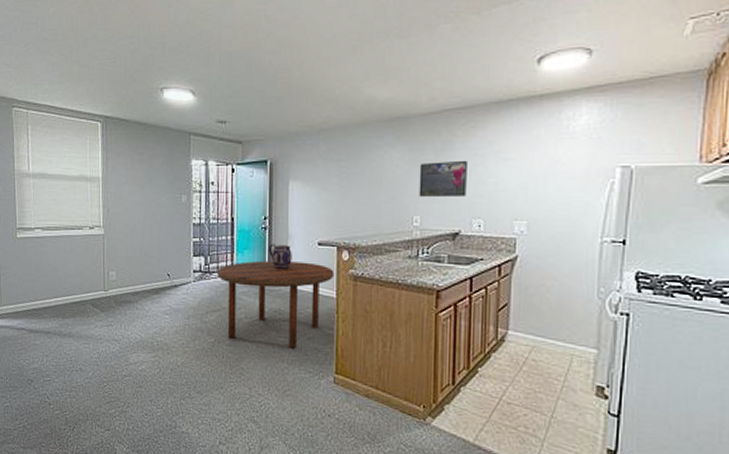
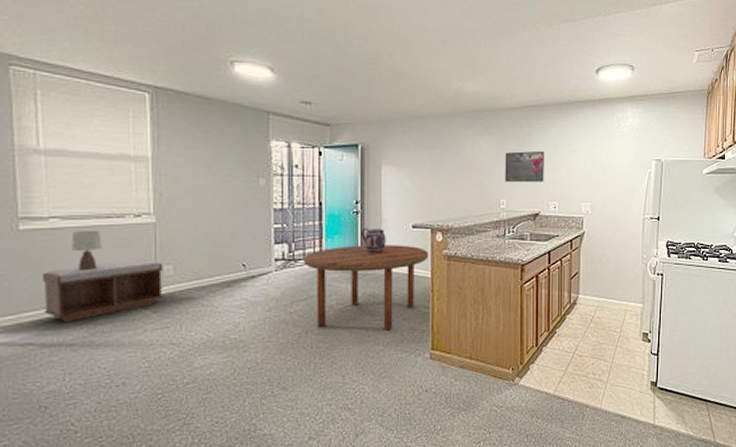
bench: none [31,265,109,314] -> present [43,259,163,322]
lamp: none [48,239,68,272] -> present [71,229,103,270]

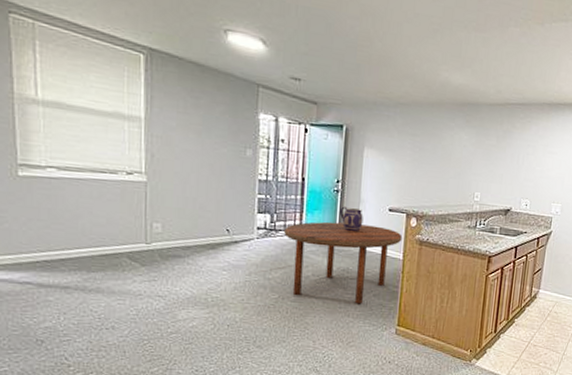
bench: present [43,259,163,322] -> none [40,215,153,266]
lamp: present [71,229,103,270] -> none [67,181,96,220]
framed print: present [504,150,544,183] -> none [481,147,522,180]

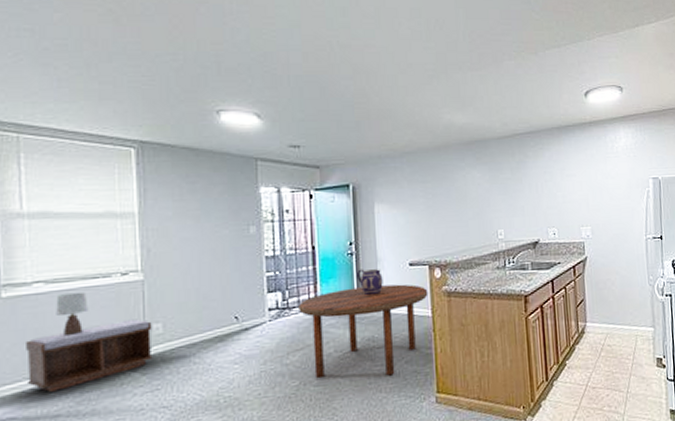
bench: none [40,215,153,266] -> present [26,319,153,392]
lamp: none [67,181,96,220] -> present [56,291,89,335]

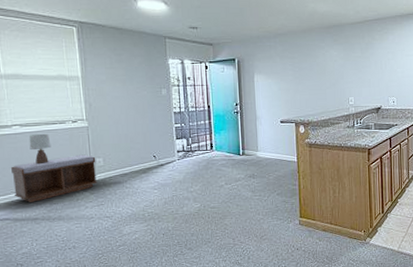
dining table: present [299,284,428,379] -> none [199,136,295,203]
pitcher: present [356,269,383,296] -> none [240,124,261,144]

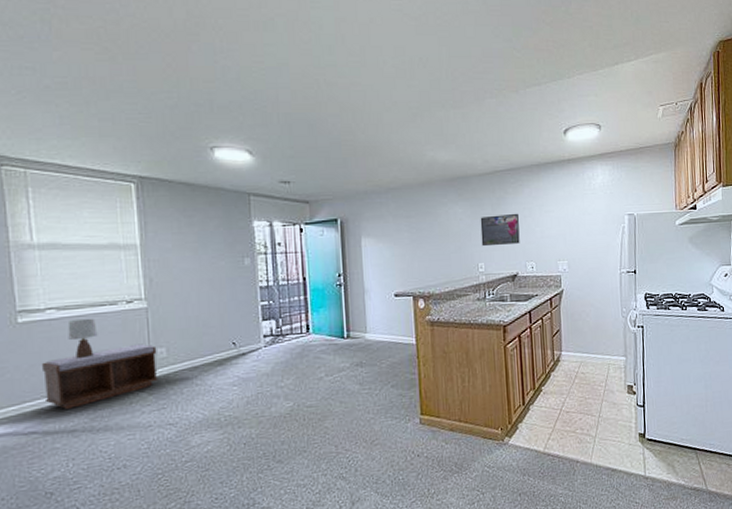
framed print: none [351,56,384,84] -> present [480,213,520,247]

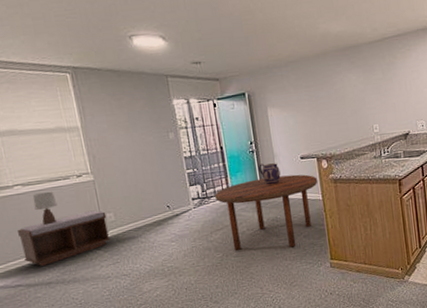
dining table: none [291,313,413,401] -> present [215,174,318,251]
pitcher: none [344,299,370,324] -> present [258,163,281,185]
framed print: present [480,213,520,247] -> none [372,76,410,110]

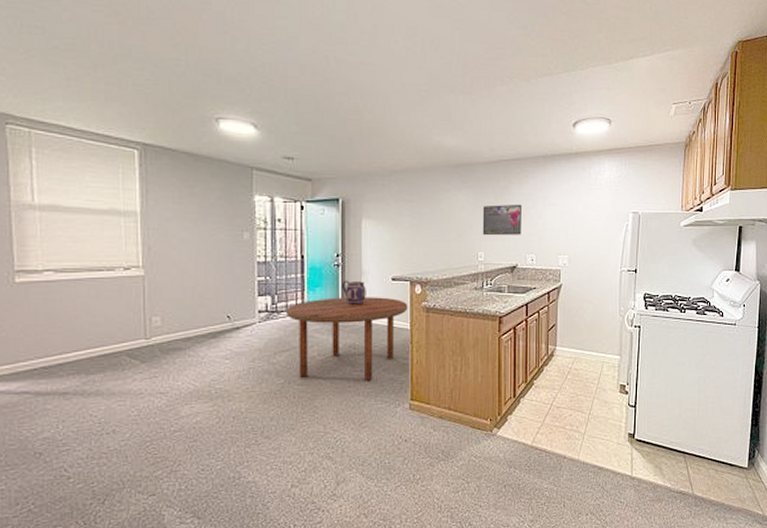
bench: present [17,210,111,266] -> none [38,311,152,371]
lamp: present [32,191,58,224] -> none [64,282,94,321]
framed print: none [372,76,410,110] -> present [482,204,521,236]

